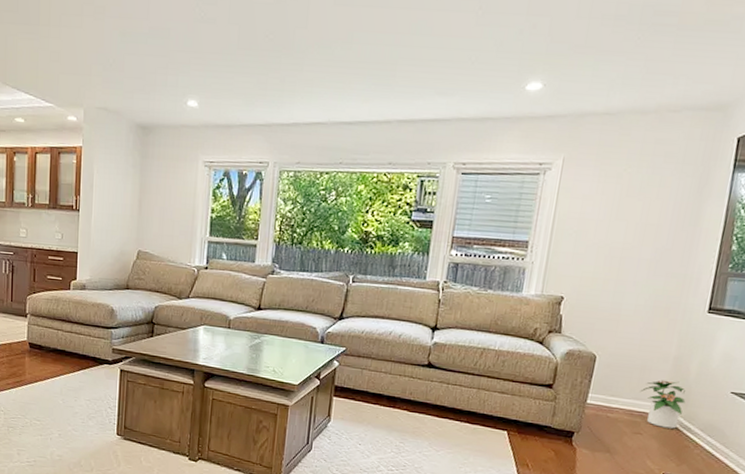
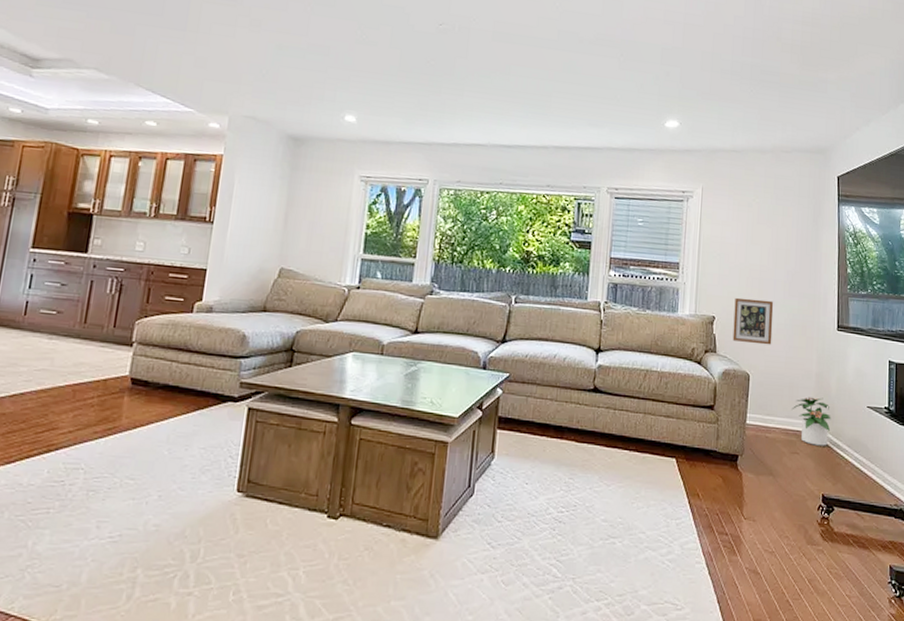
picture frame: none [581,277,635,327] -> present [732,297,774,345]

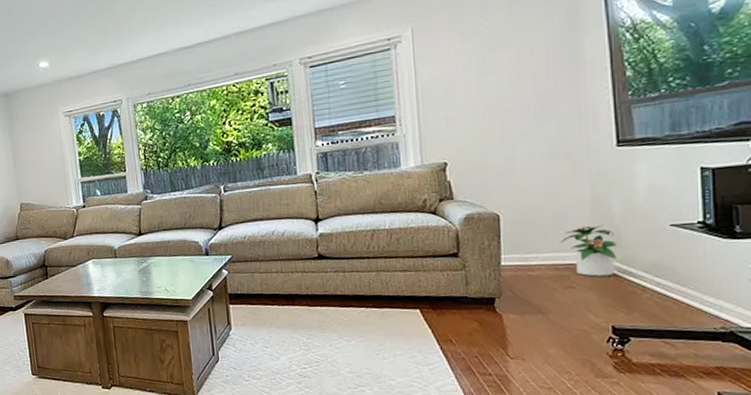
picture frame: present [732,297,774,345] -> none [470,131,525,183]

